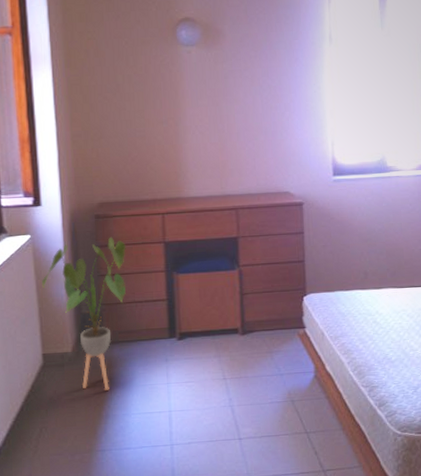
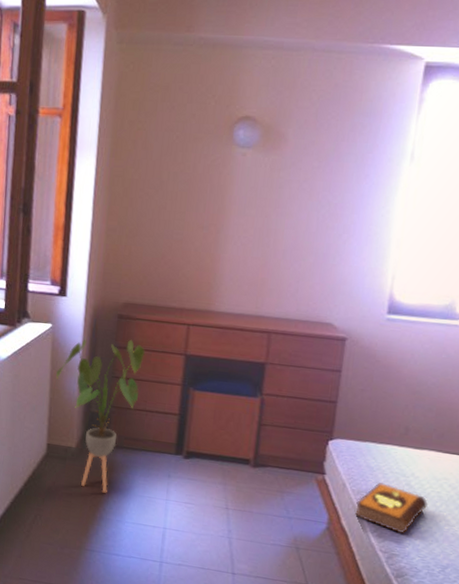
hardback book: none [335,325,394,366] -> present [355,483,429,533]

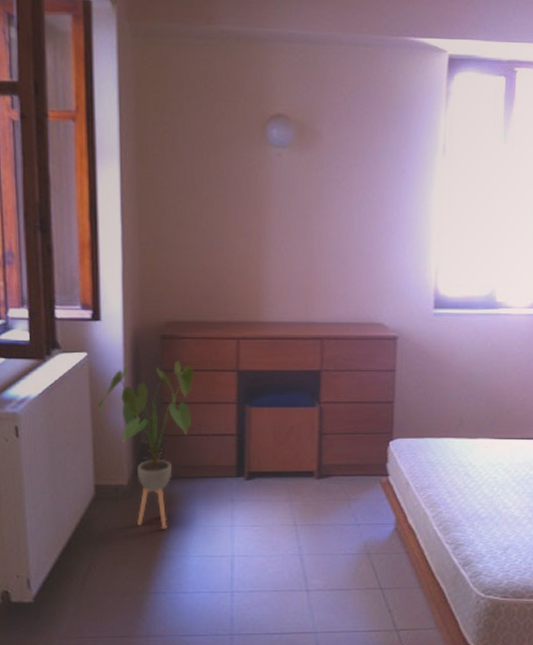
hardback book: present [355,483,429,533] -> none [420,476,487,522]

